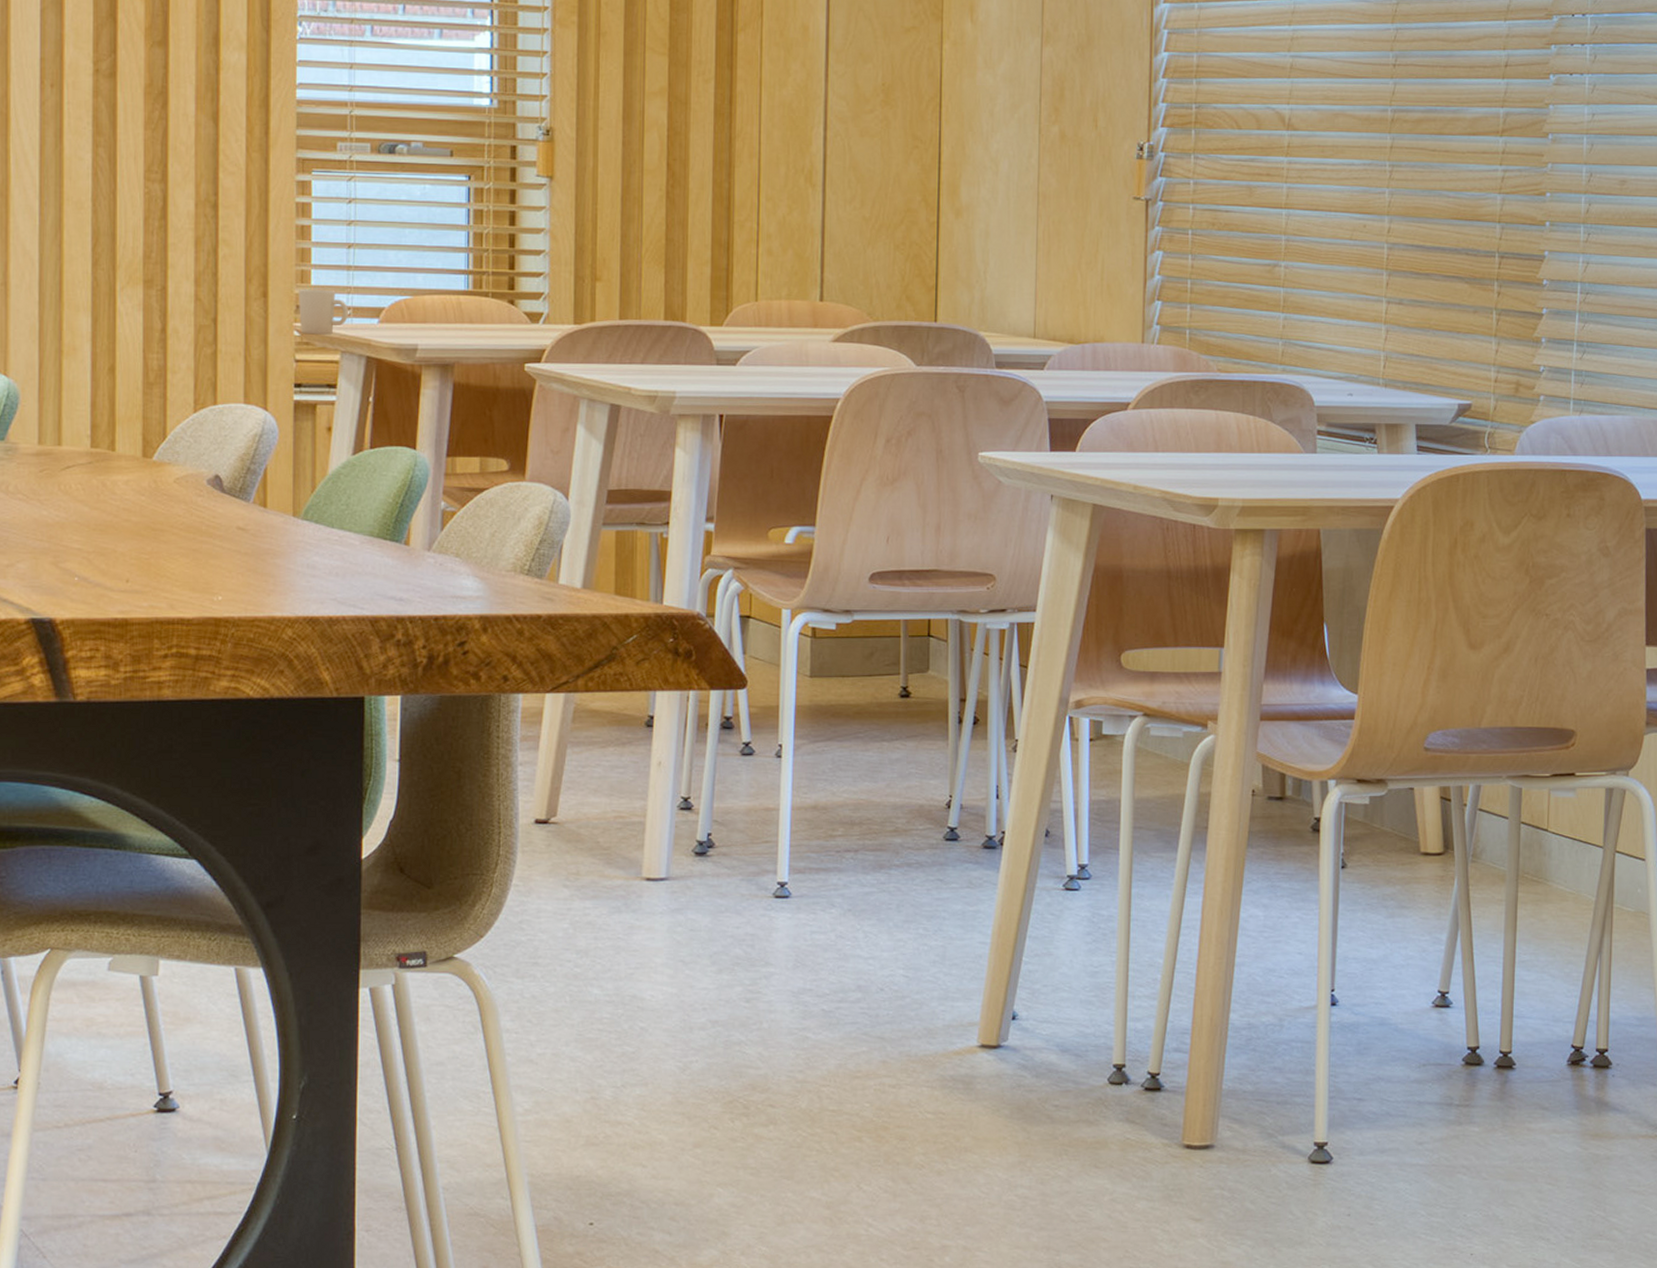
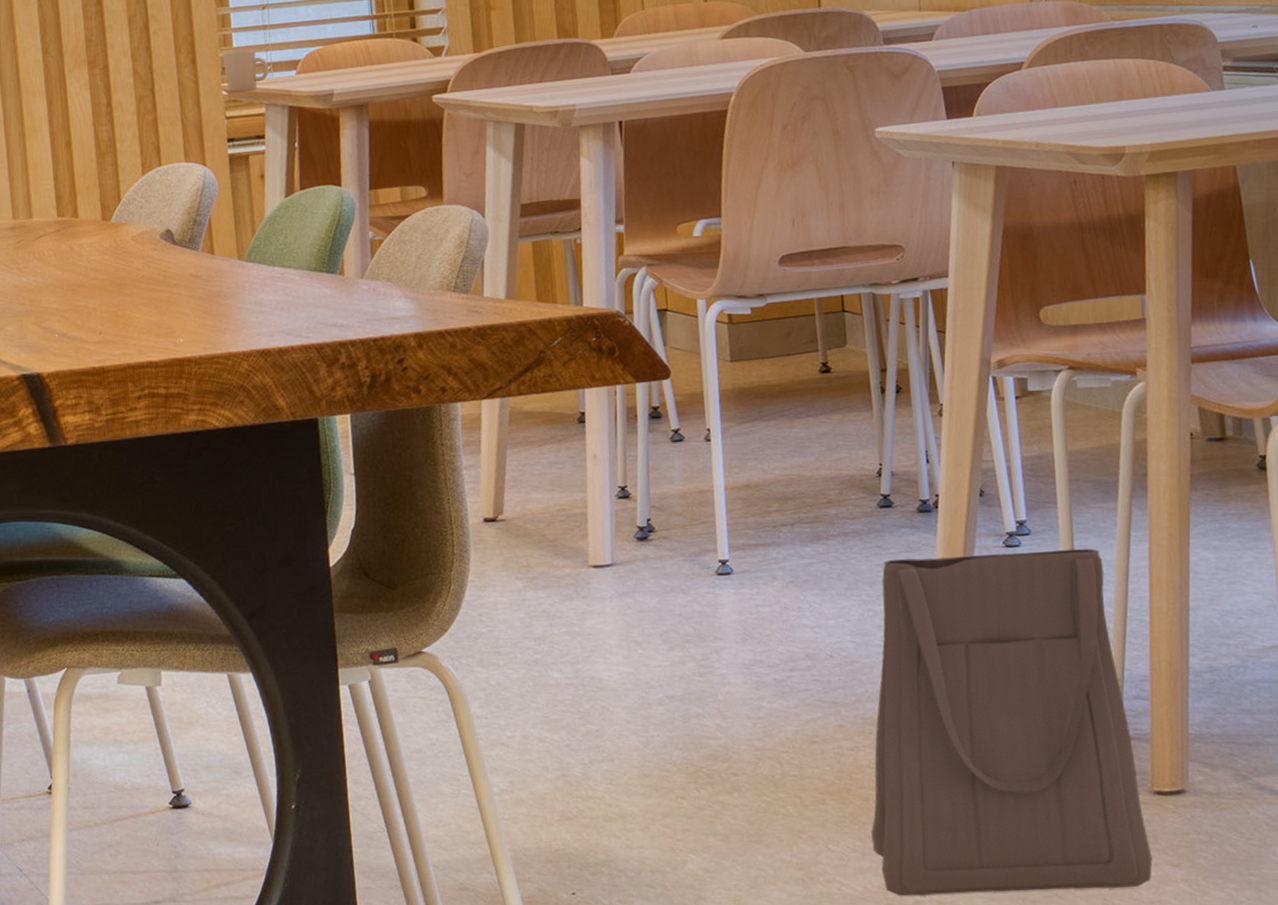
shopping bag: none [904,894,1176,1241] -> present [871,548,1153,897]

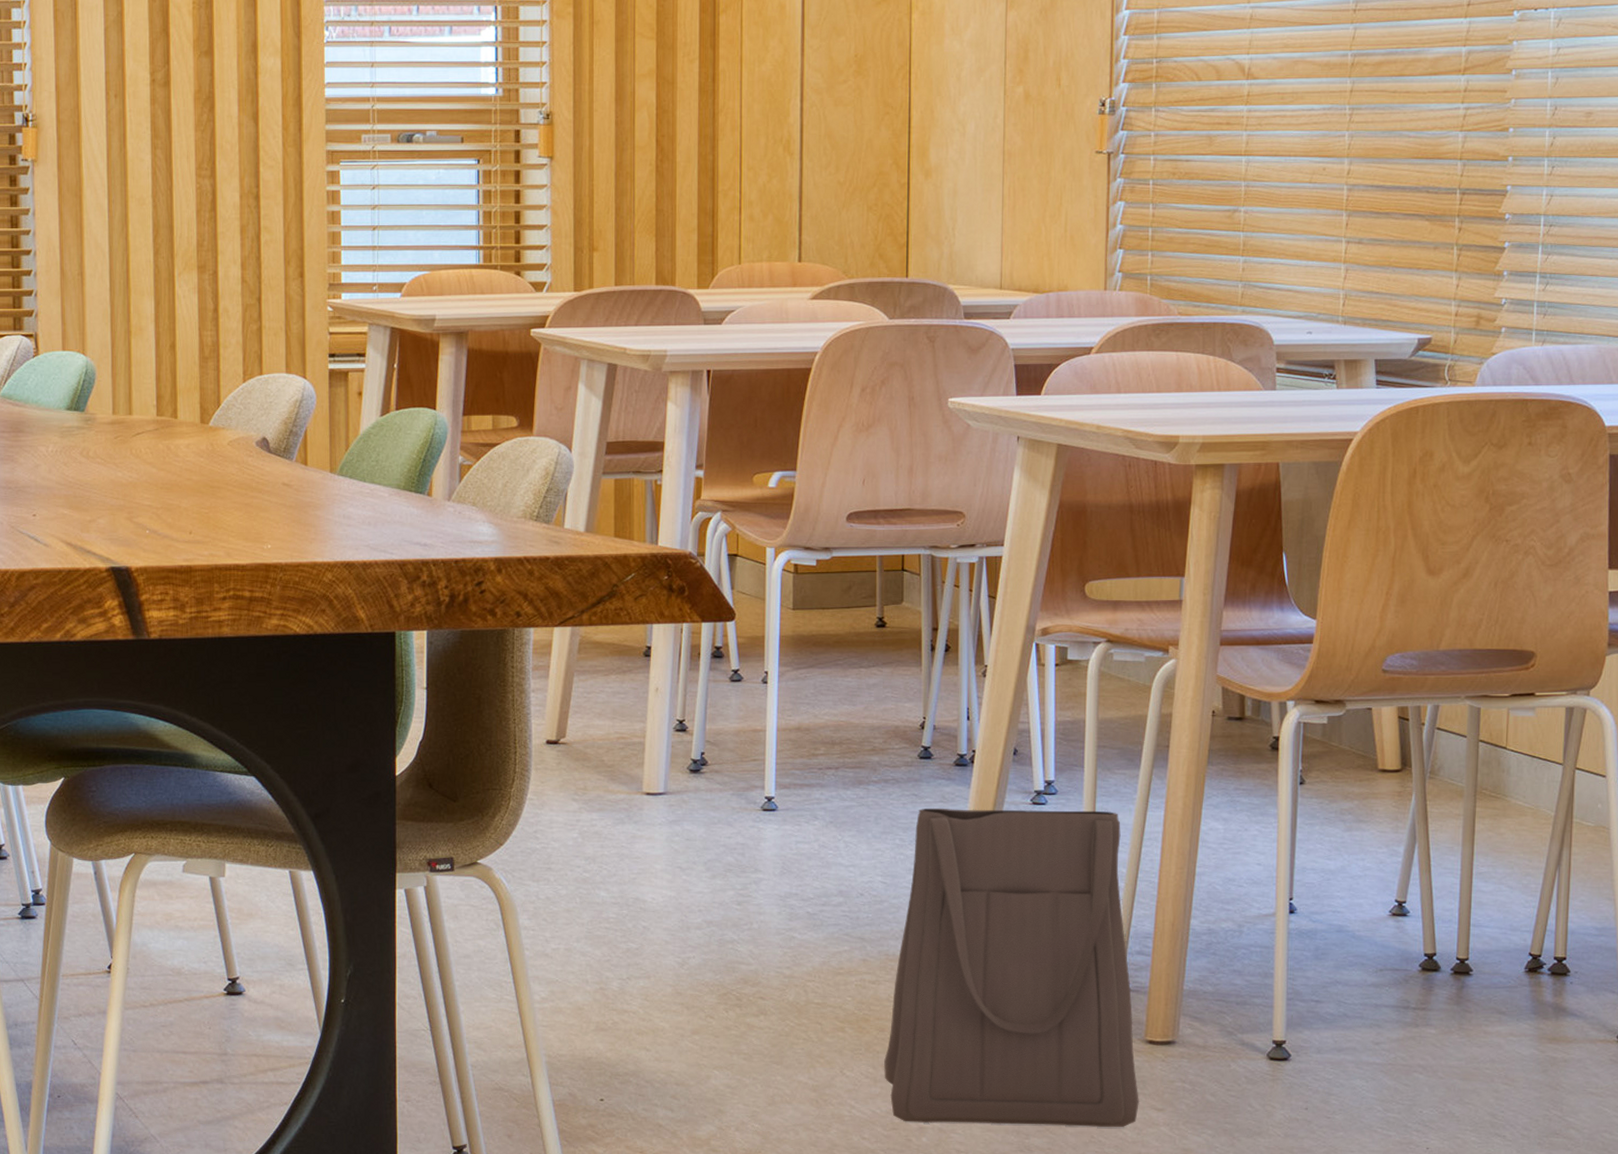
mug: present [222,50,270,93] -> none [330,269,375,309]

